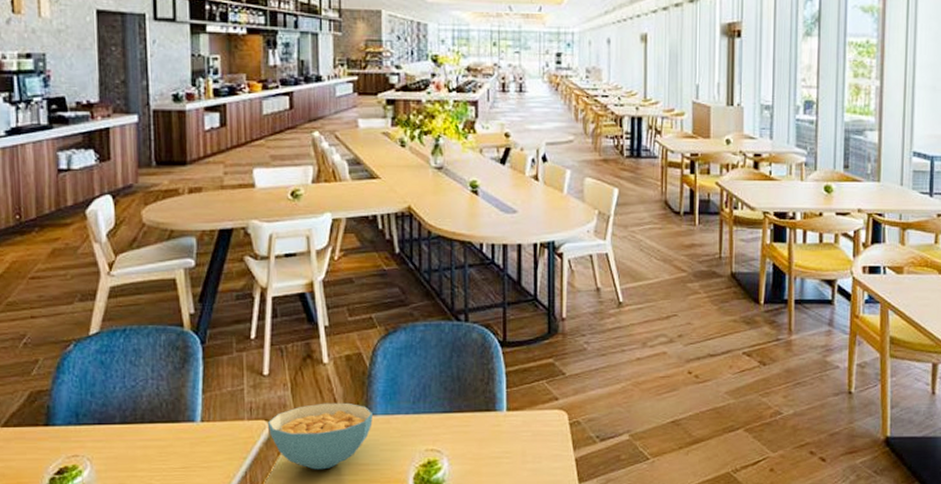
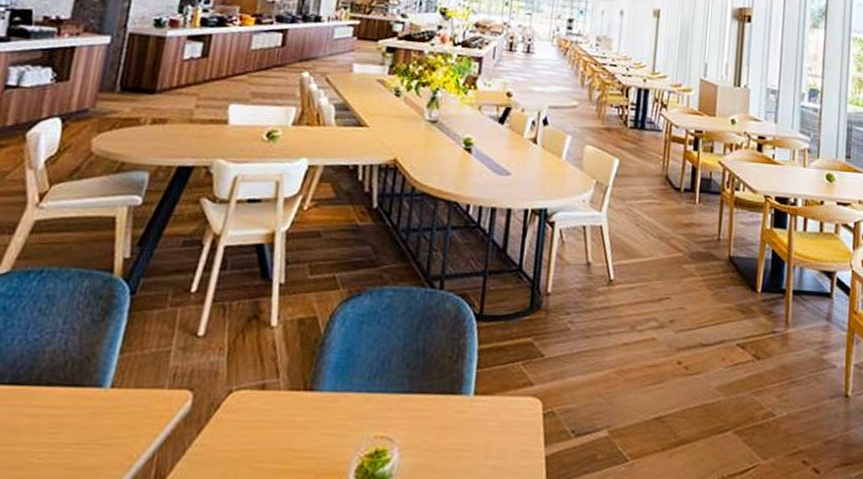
cereal bowl: present [267,402,374,470] -> none [191,373,320,455]

